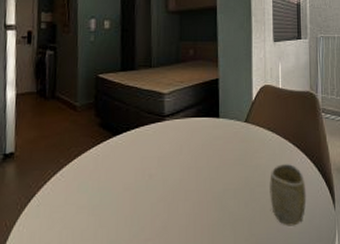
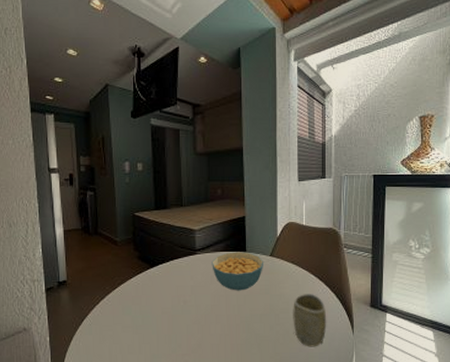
cereal bowl: none [181,117,239,162] -> present [212,252,264,291]

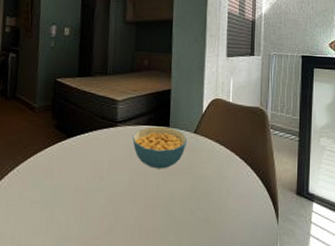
cup: present [293,294,327,347] -> none [214,176,251,237]

